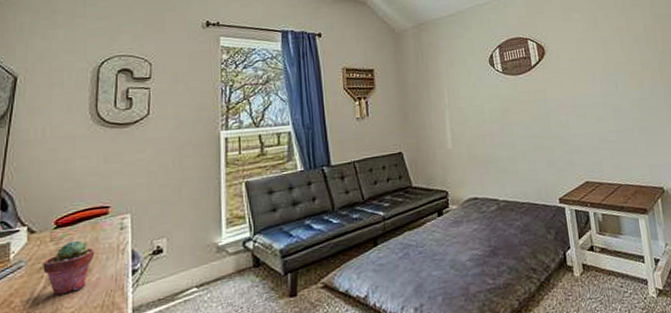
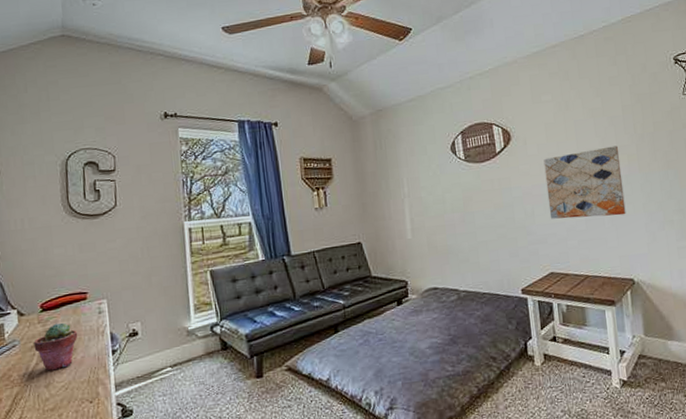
wall art: none [575,61,653,130] -> present [543,146,626,219]

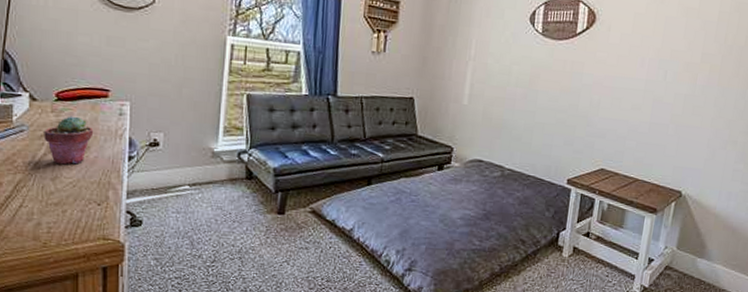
wall art: present [543,146,626,219] -> none [615,50,704,126]

